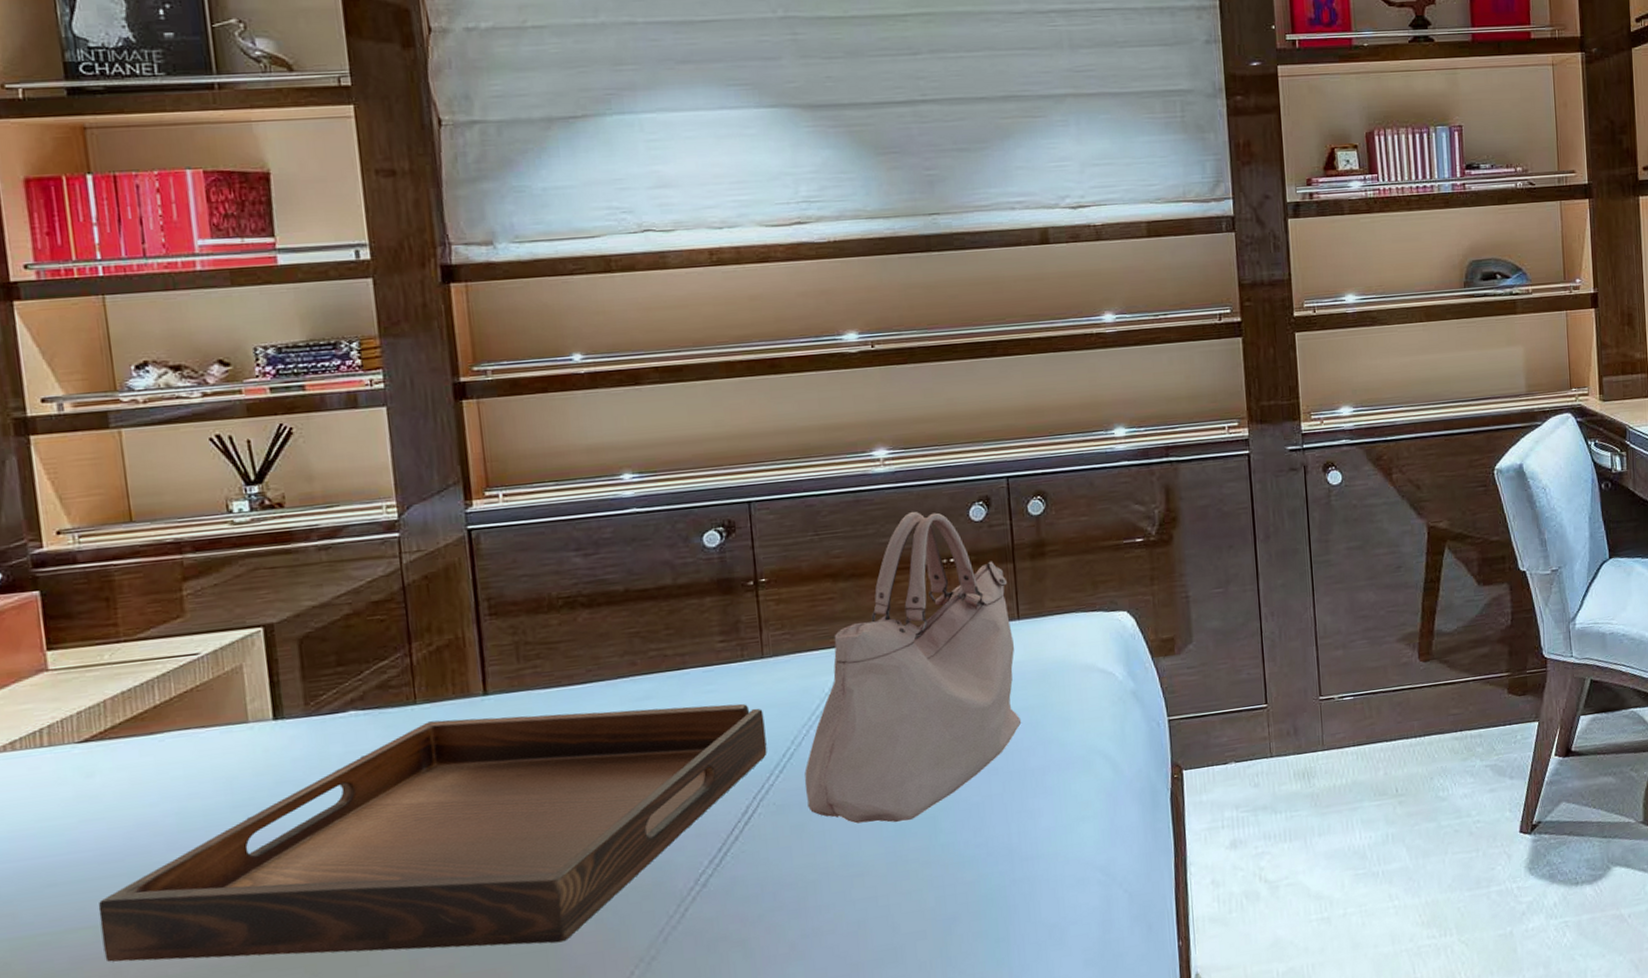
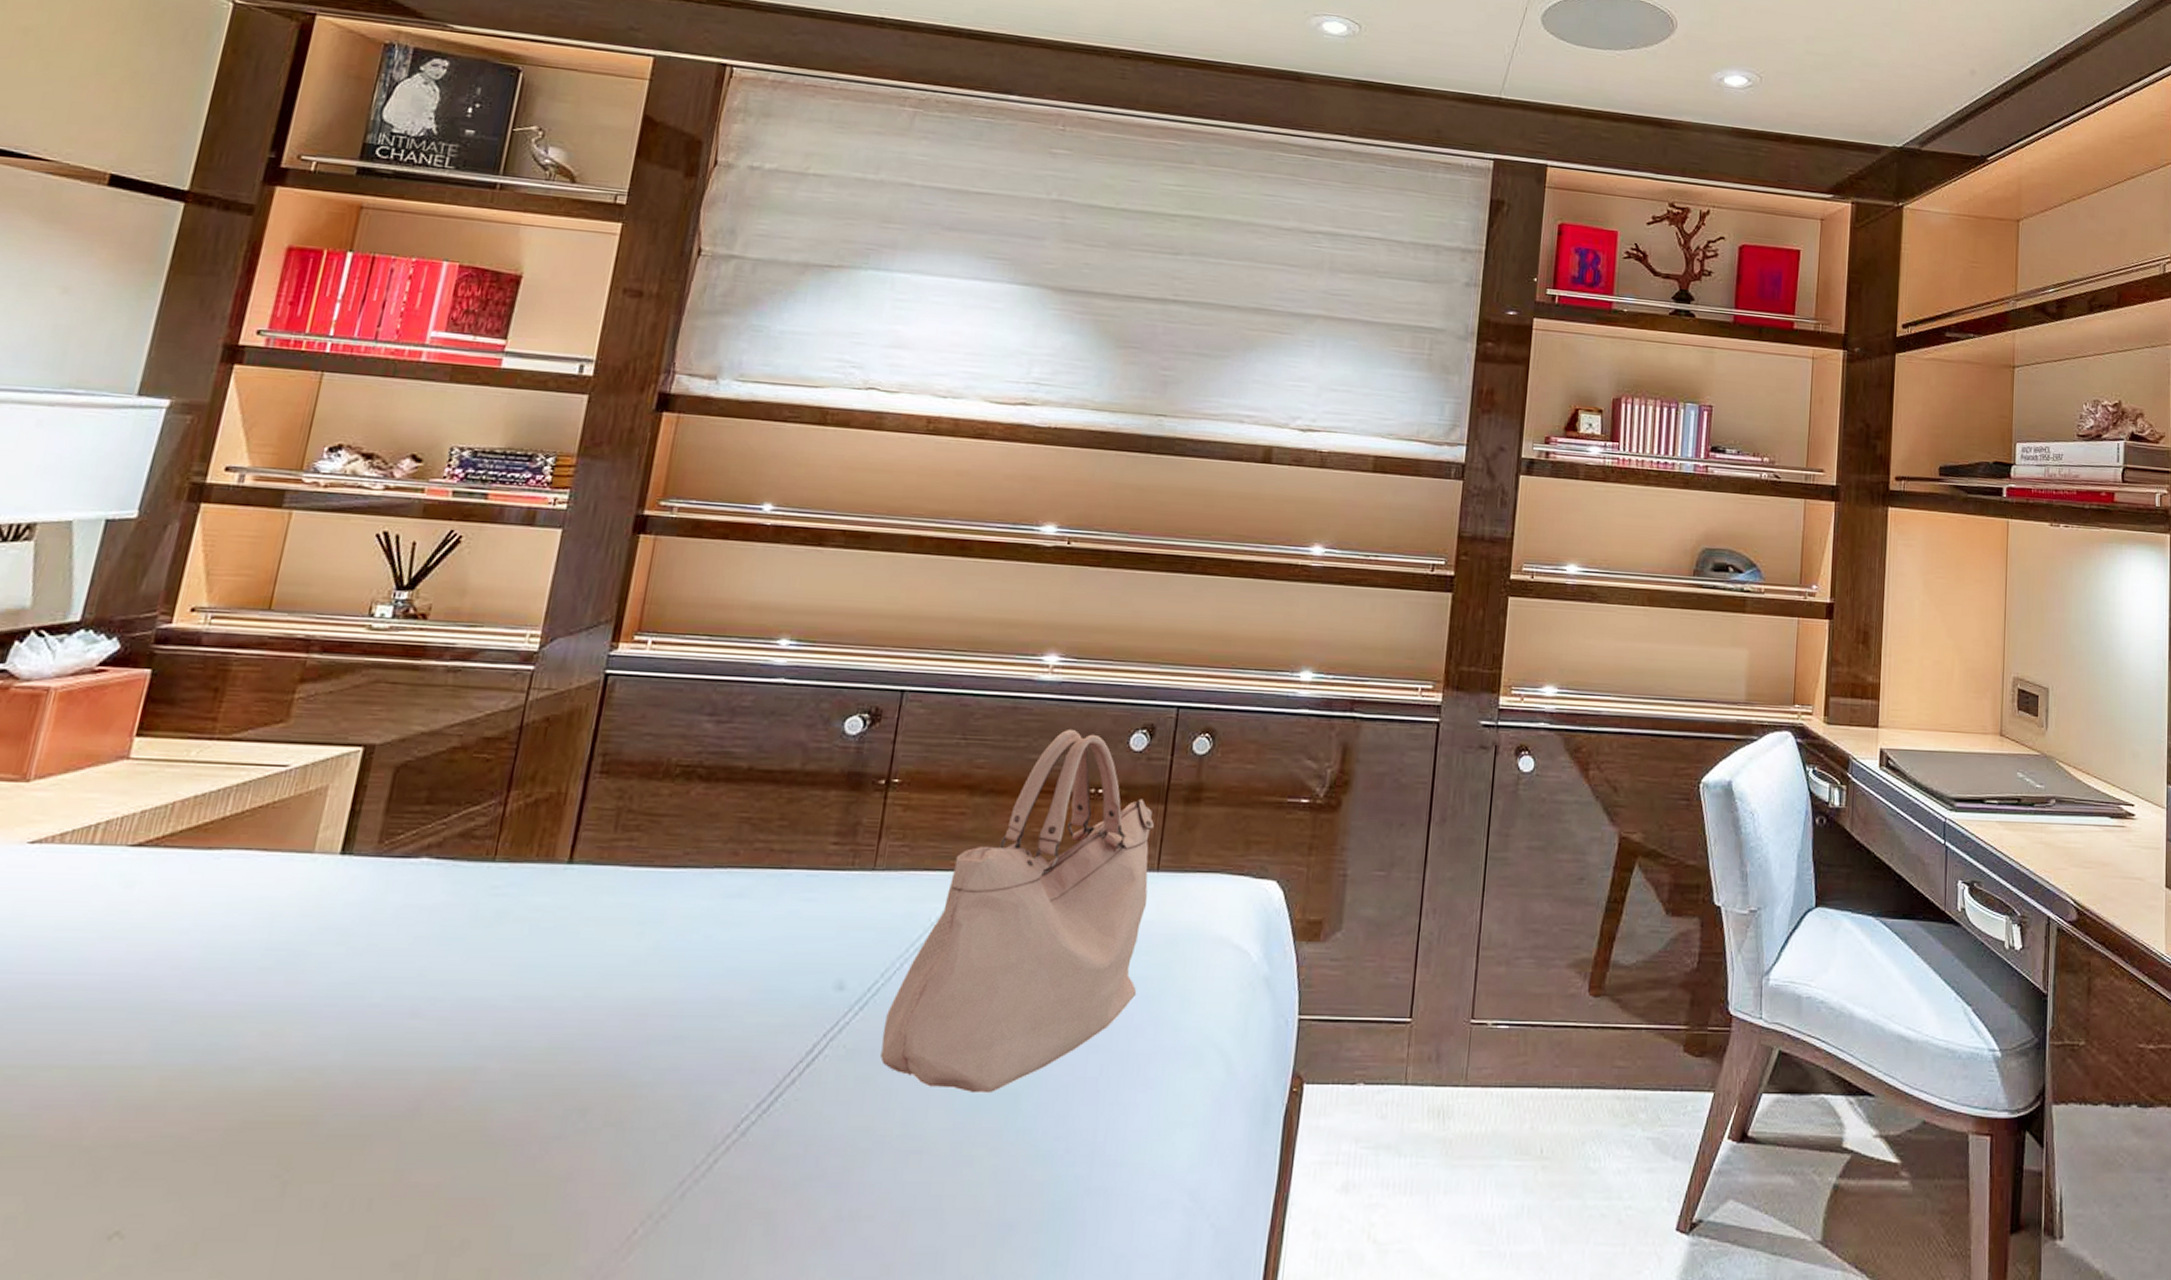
serving tray: present [98,703,767,962] -> none [68,884,860,1178]

